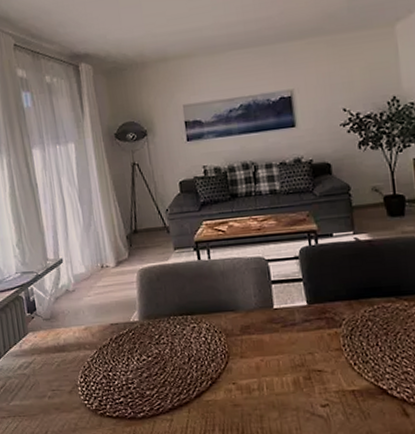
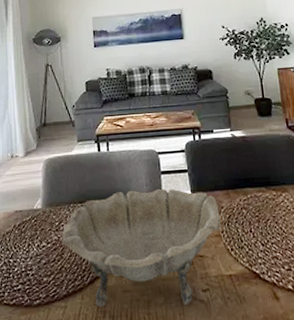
decorative bowl: none [162,299,343,421] -> present [62,188,222,307]

